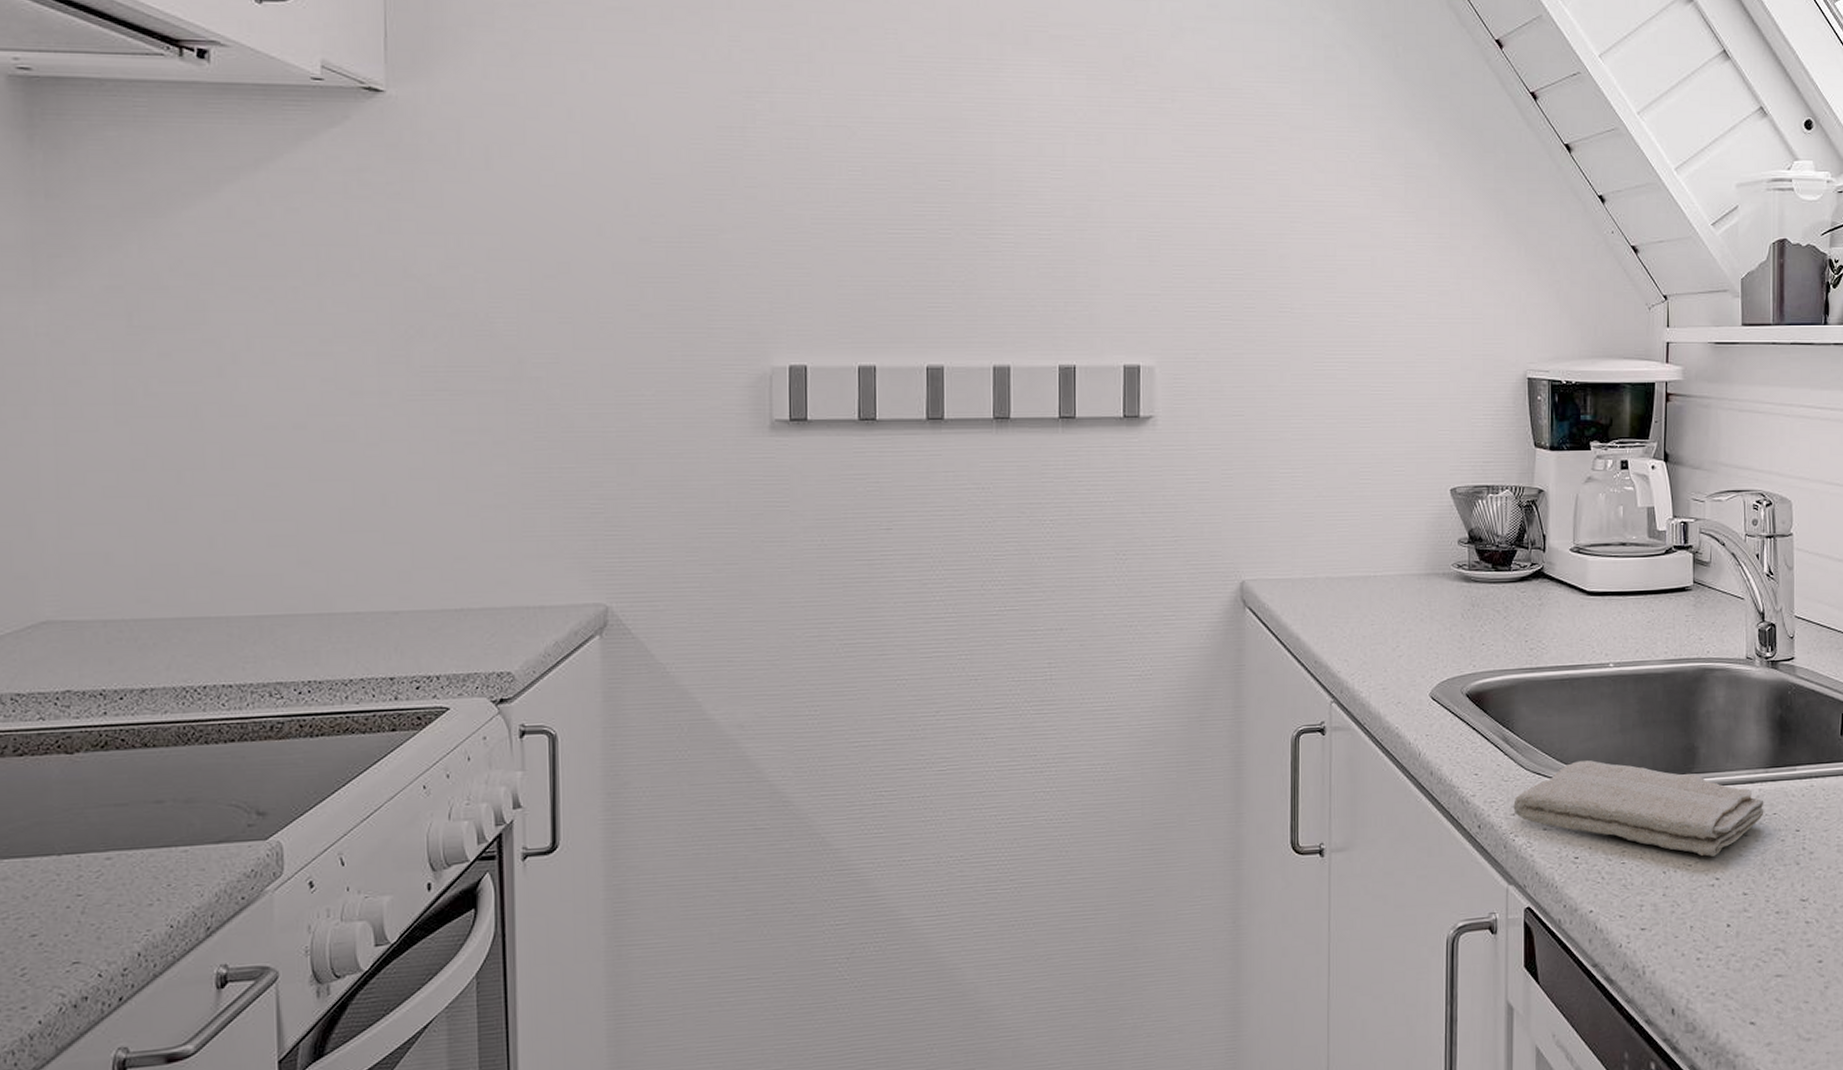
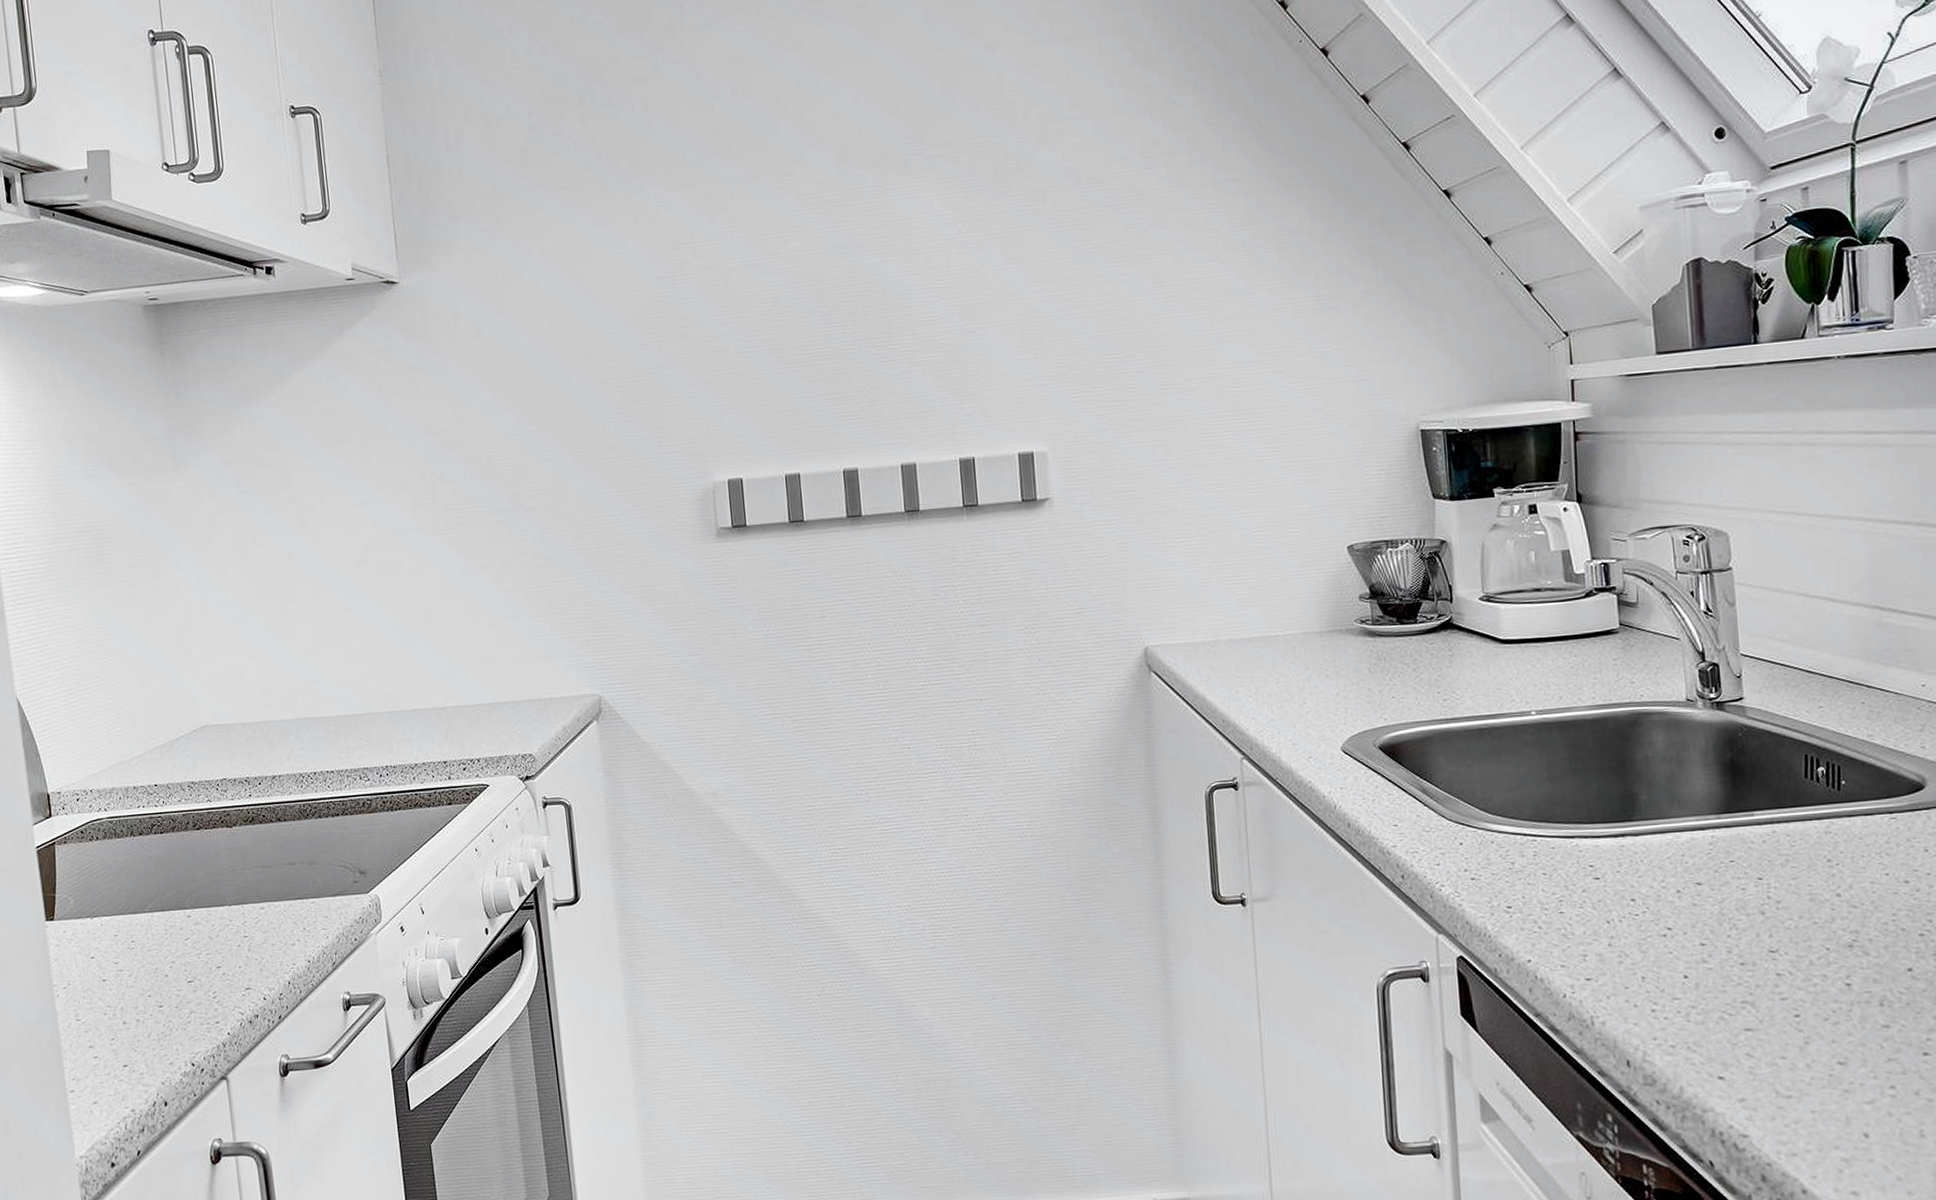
washcloth: present [1513,760,1764,857] -> none [1437,809,1719,906]

